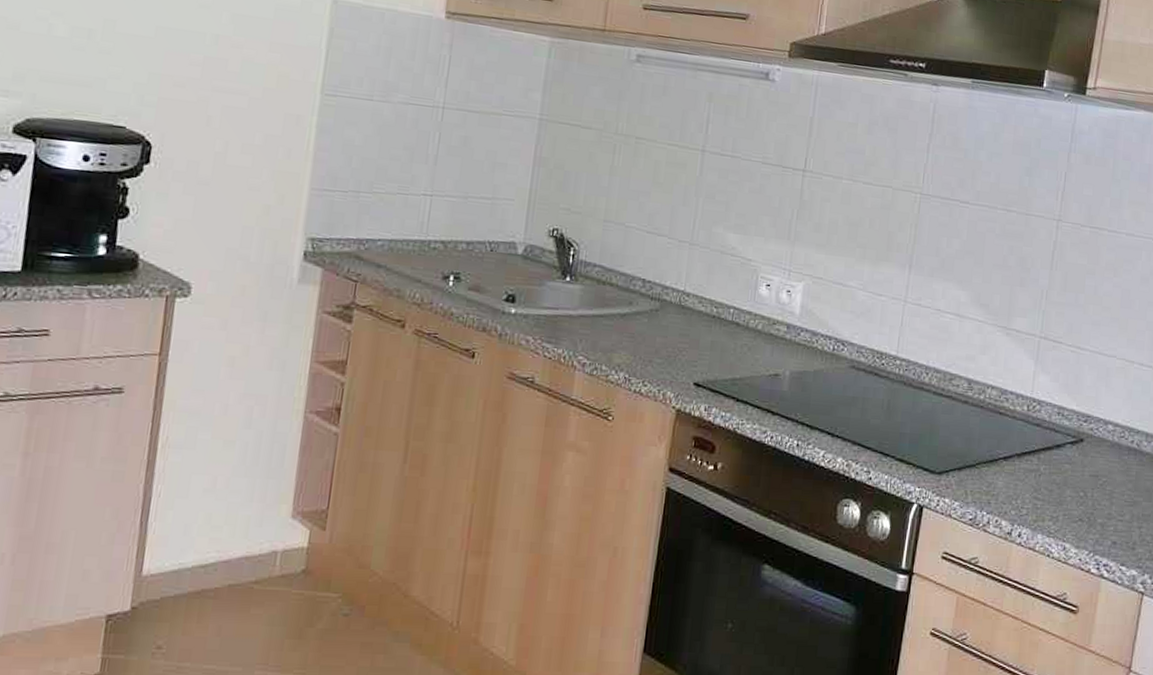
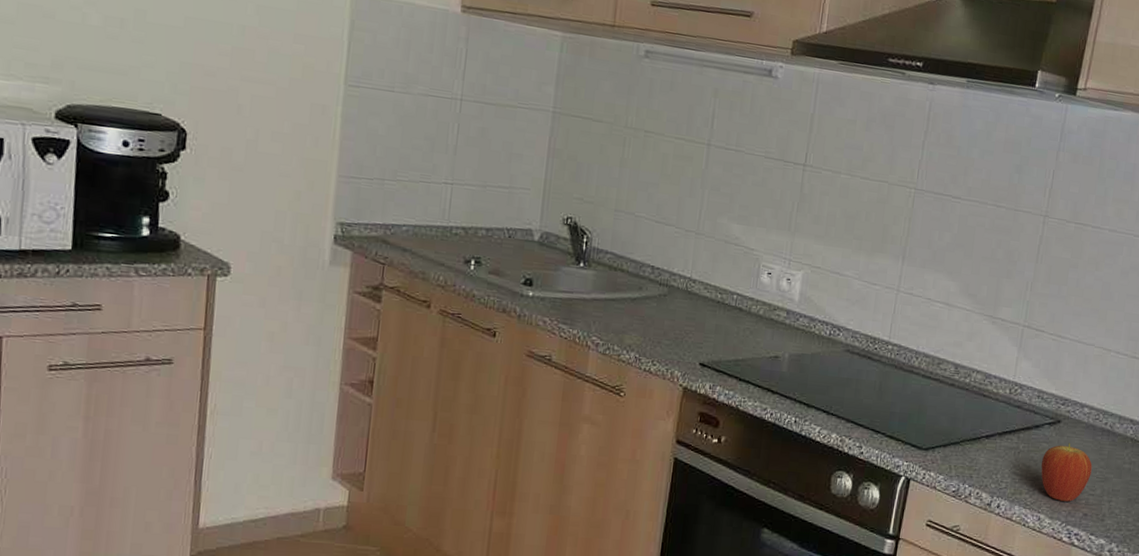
fruit: none [1064,463,1120,529] -> present [1041,442,1092,502]

